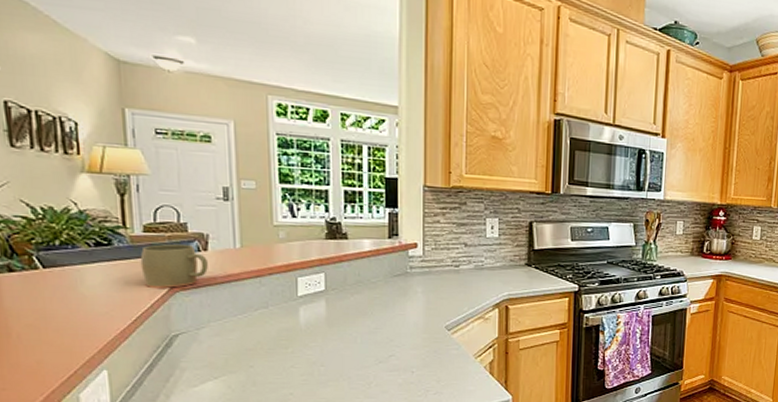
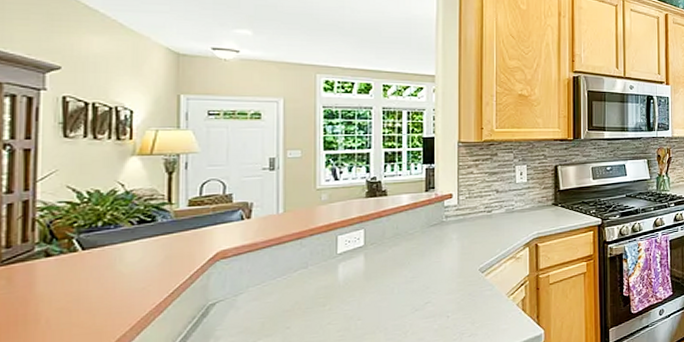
mug: present [140,243,208,288] -> none [182,214,250,259]

